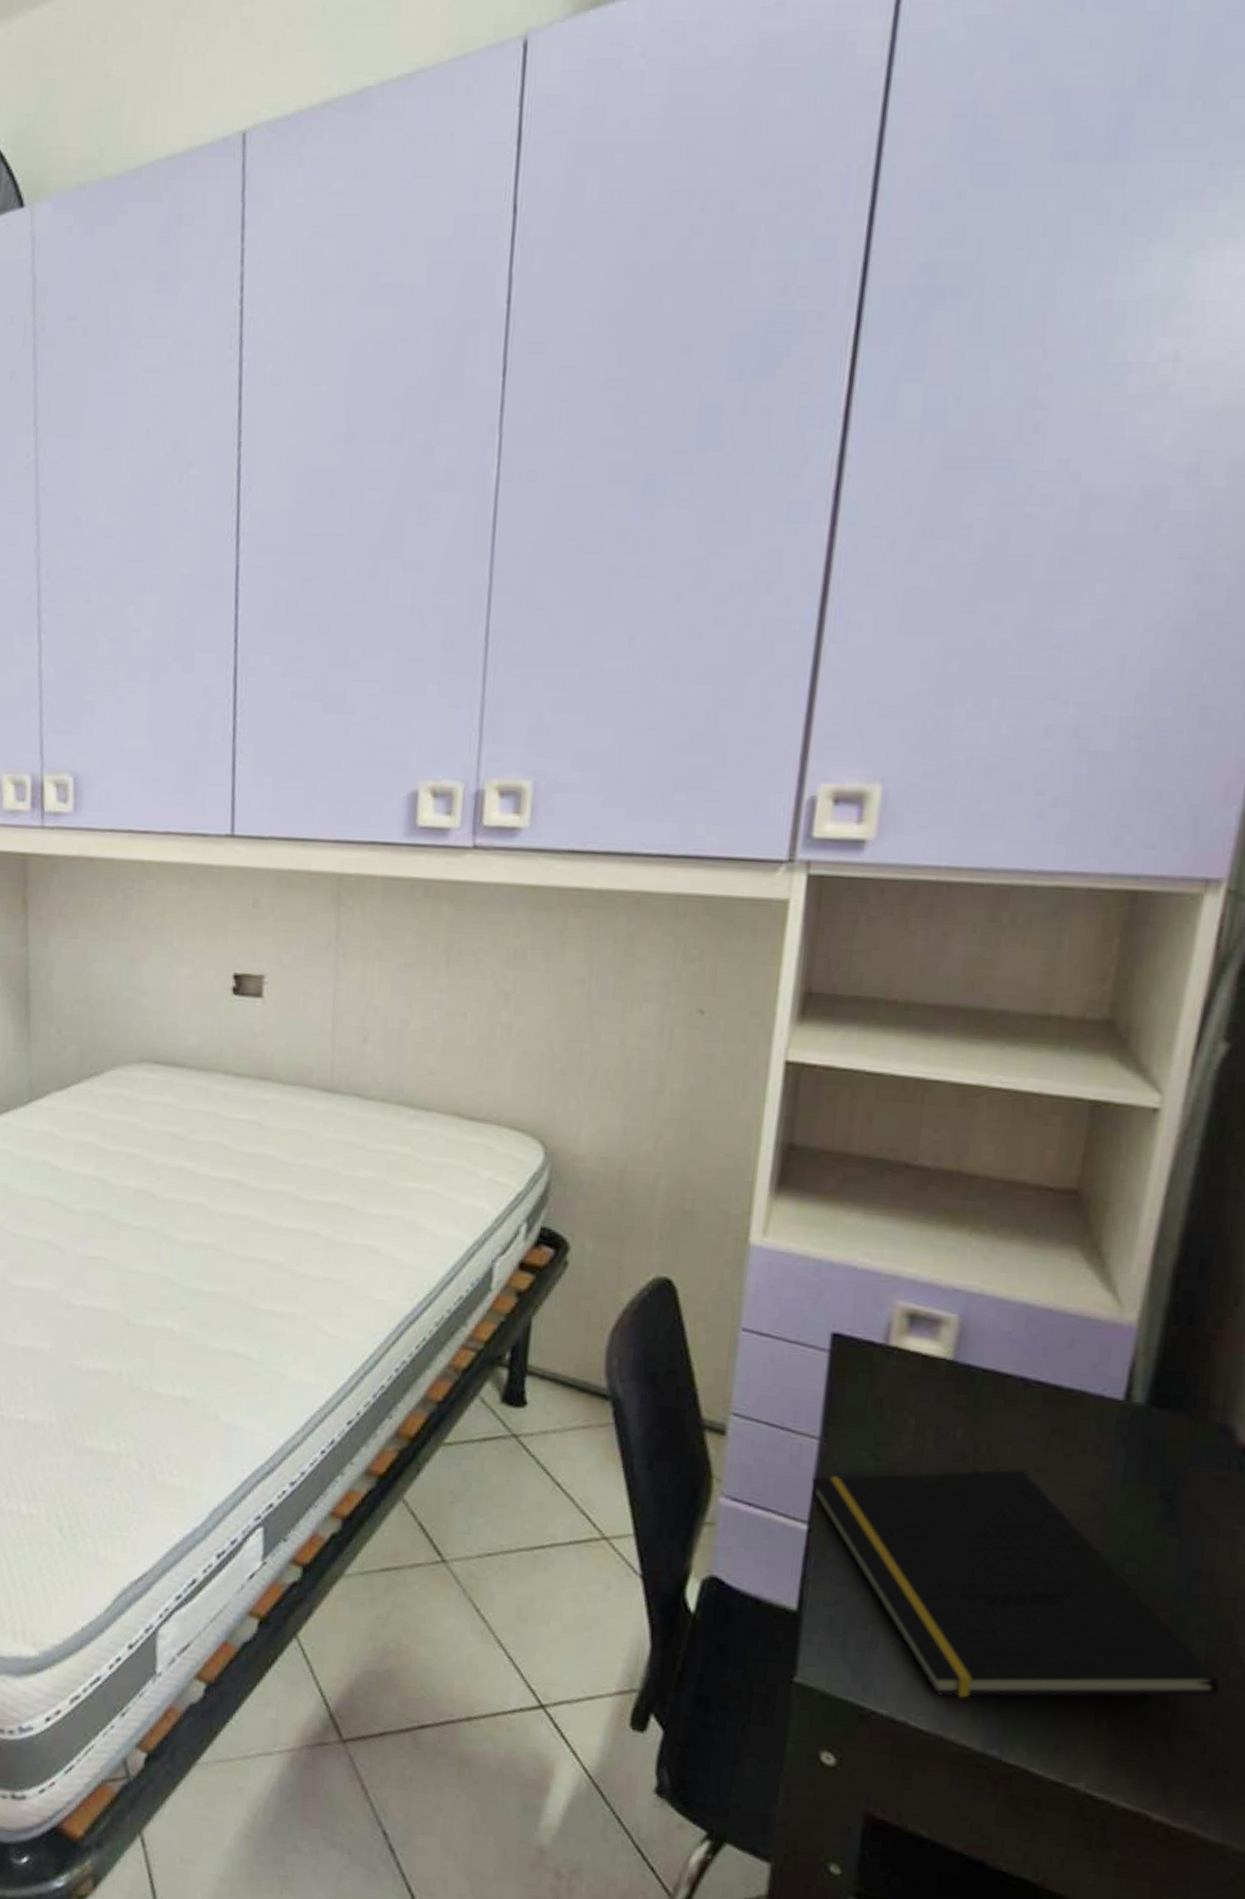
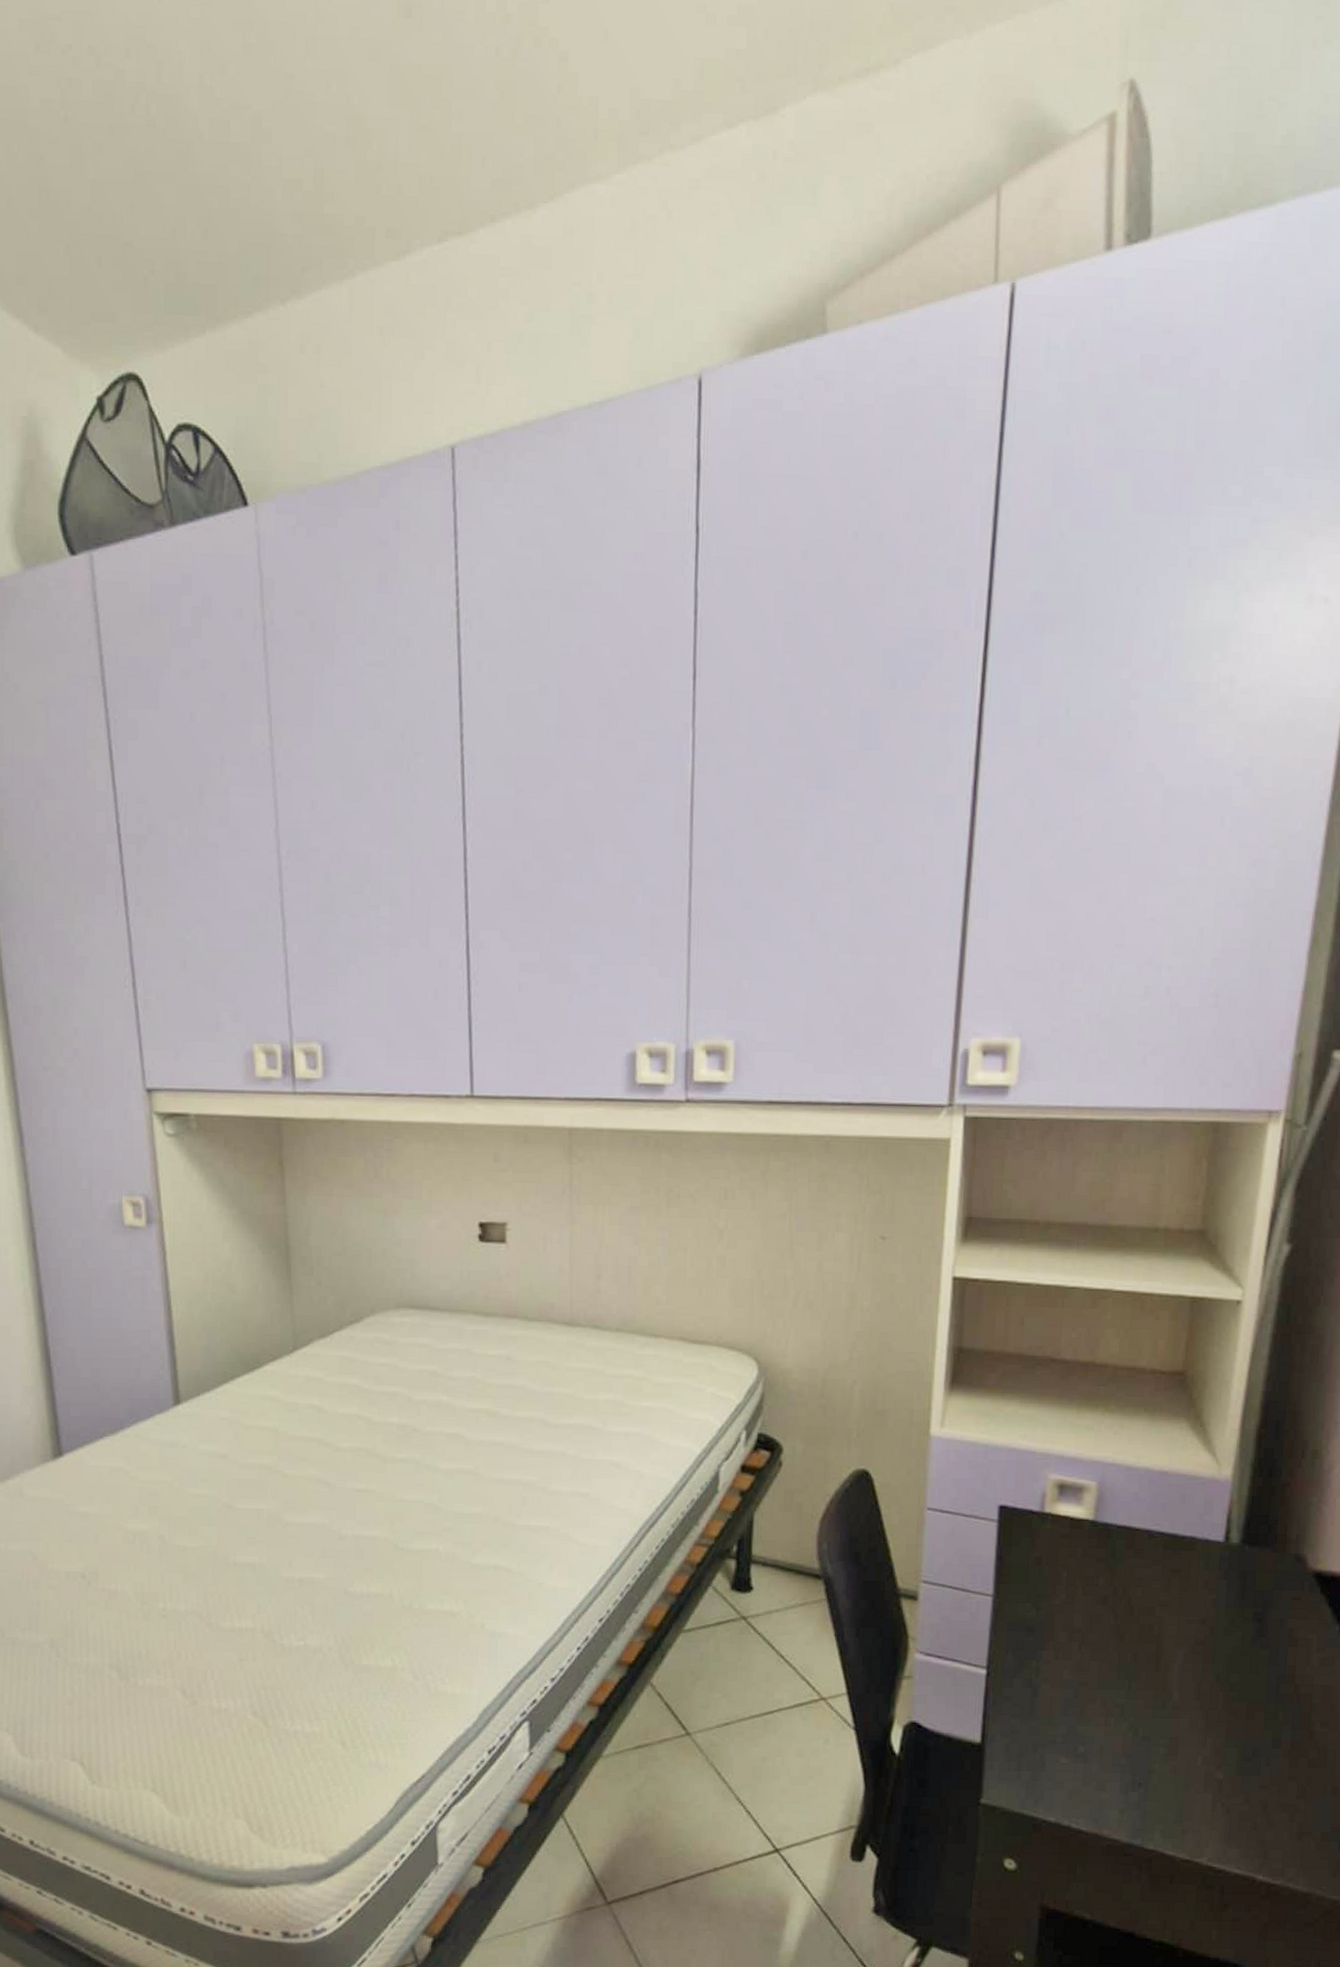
notepad: present [811,1469,1220,1698] -> none [987,1606,1303,1800]

